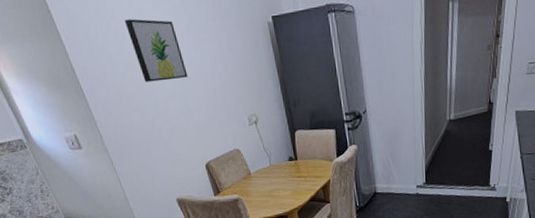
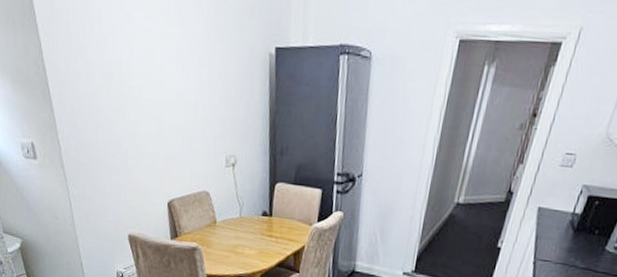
wall art: present [124,18,188,83] -> none [111,23,168,100]

